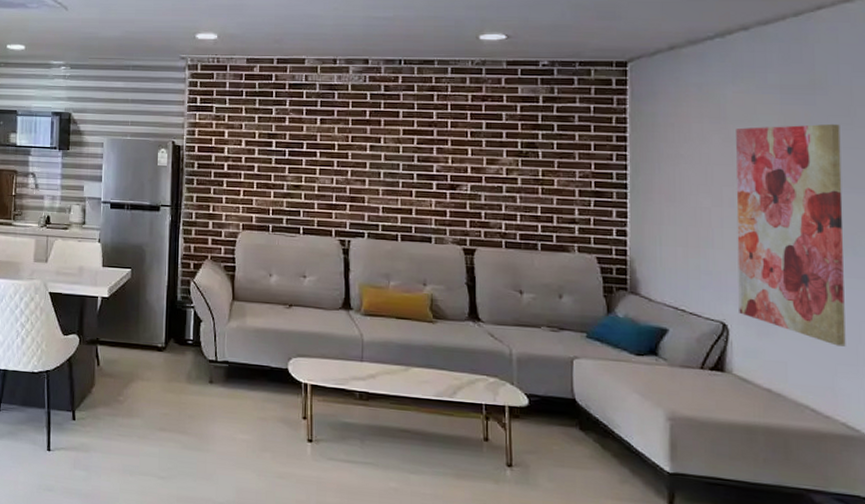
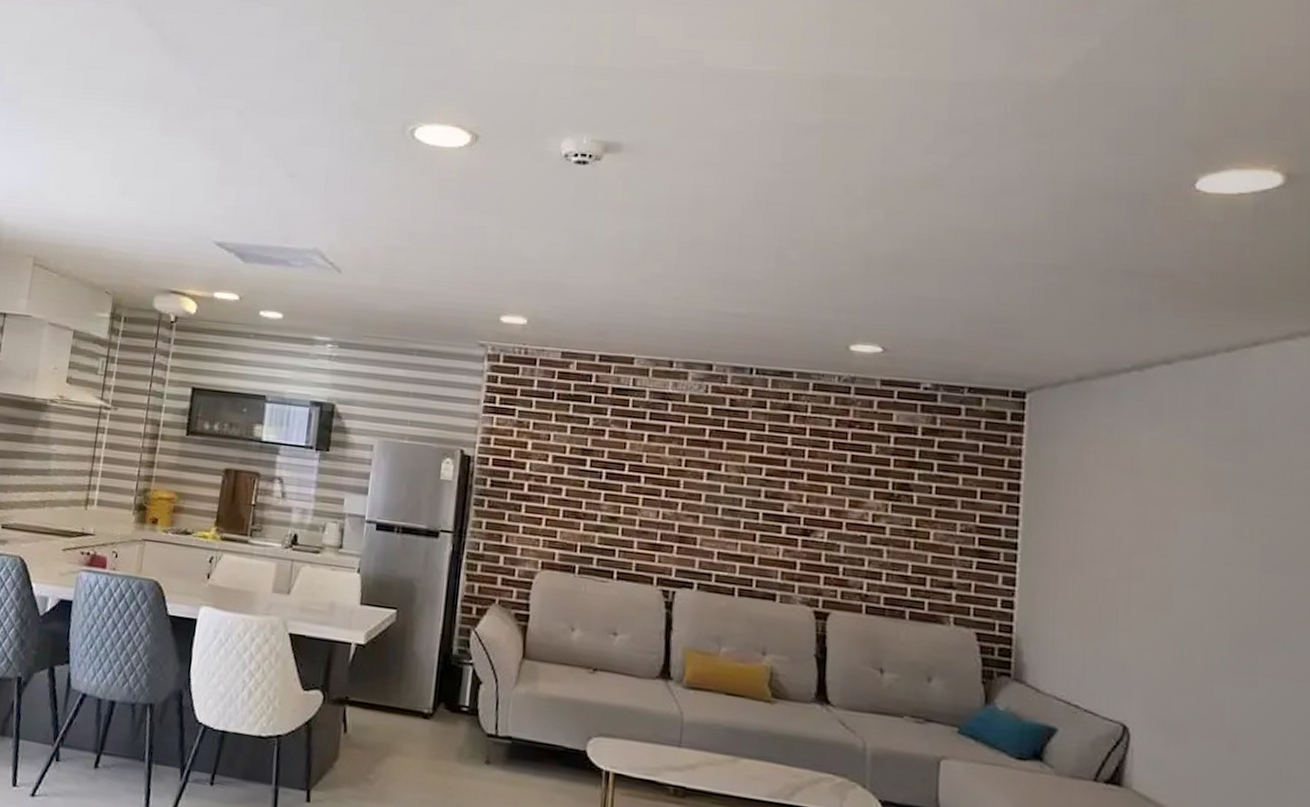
wall art: present [736,123,846,347] -> none [1143,483,1274,763]

